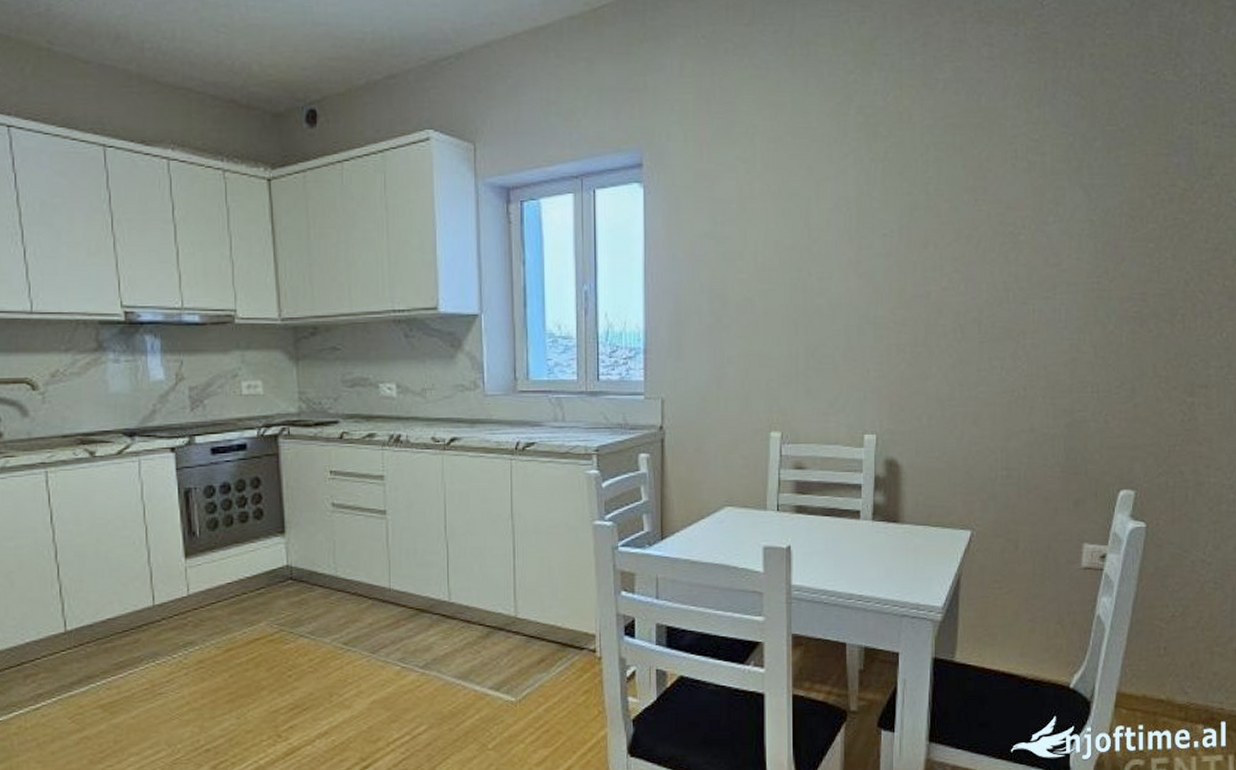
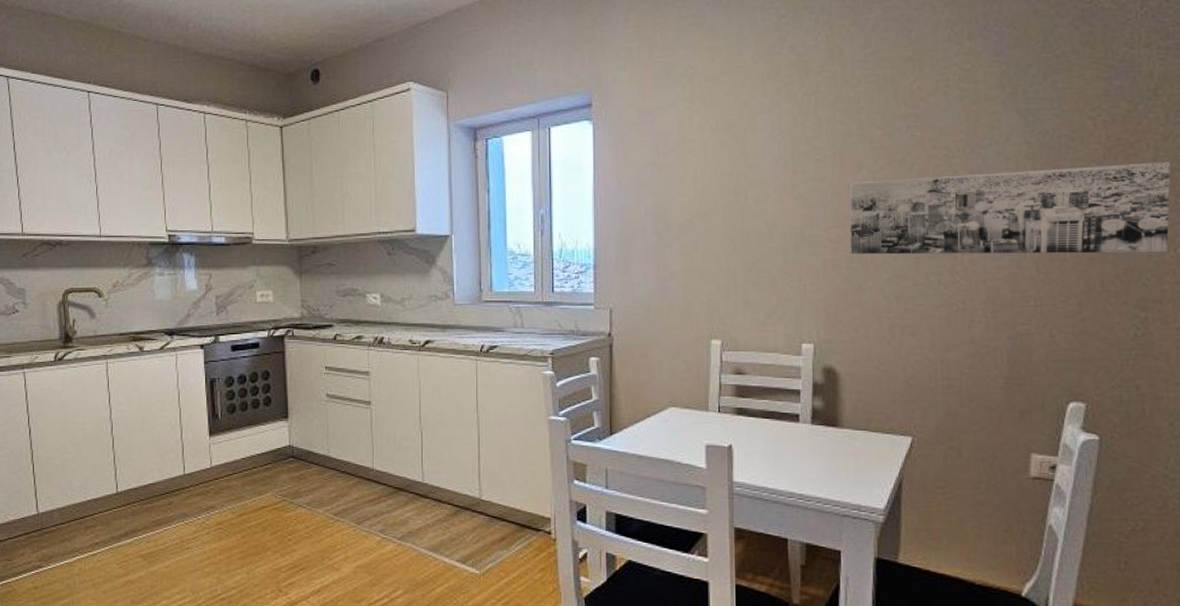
wall art: none [914,244,1221,338] -> present [850,162,1171,255]

